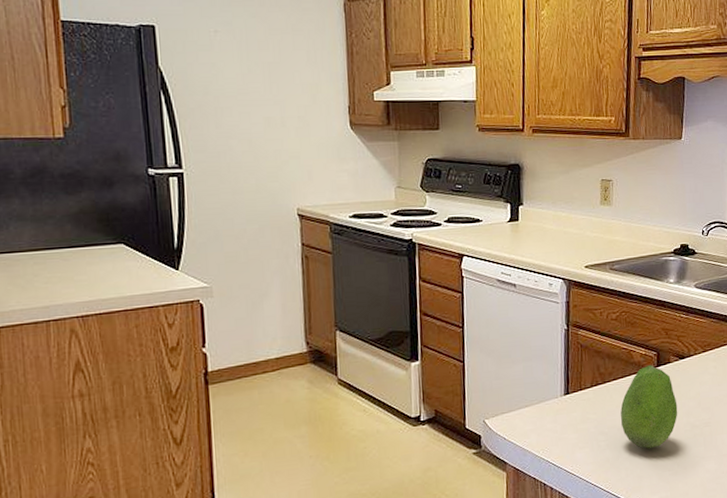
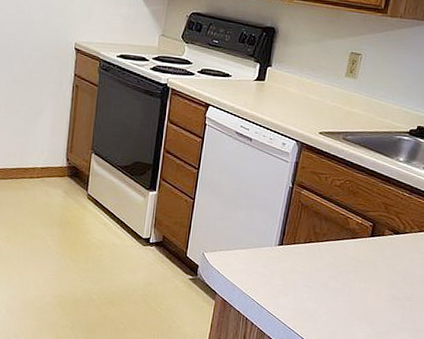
fruit: present [620,364,678,449] -> none [326,233,384,309]

